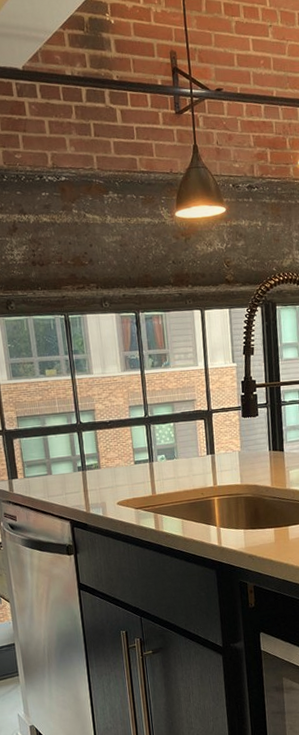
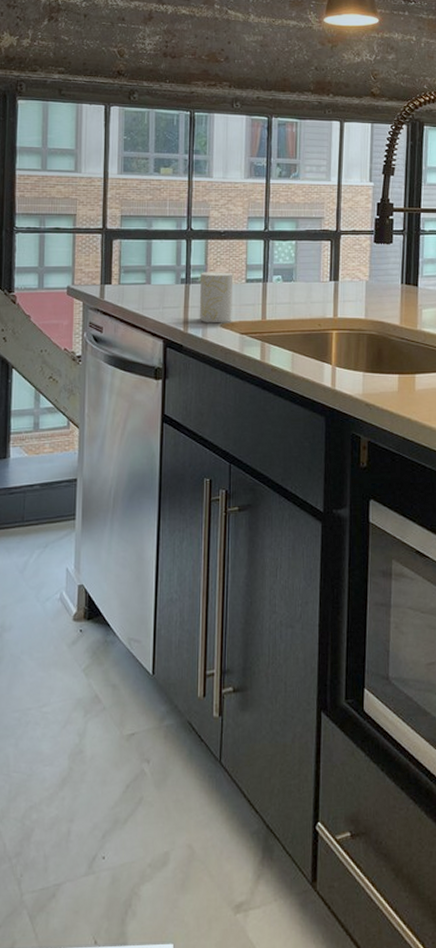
cup: none [94,457,127,503] -> present [199,272,234,324]

